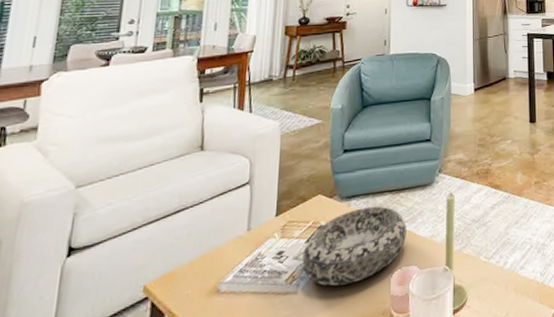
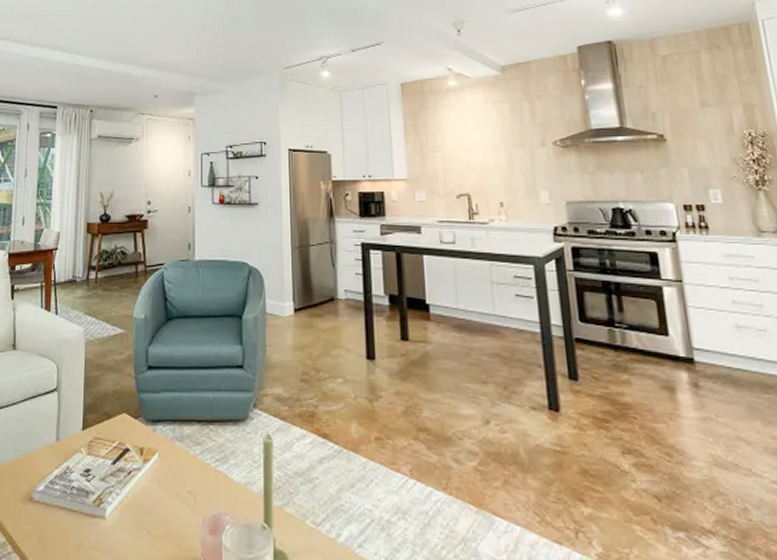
decorative bowl: present [302,206,406,286] -> none [109,435,217,520]

